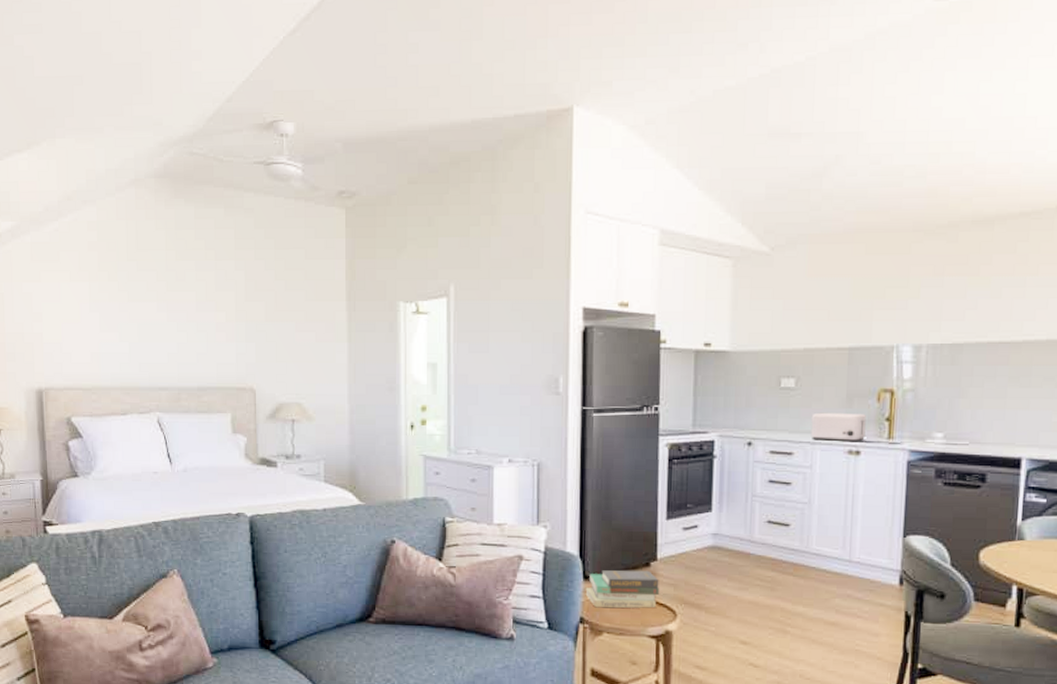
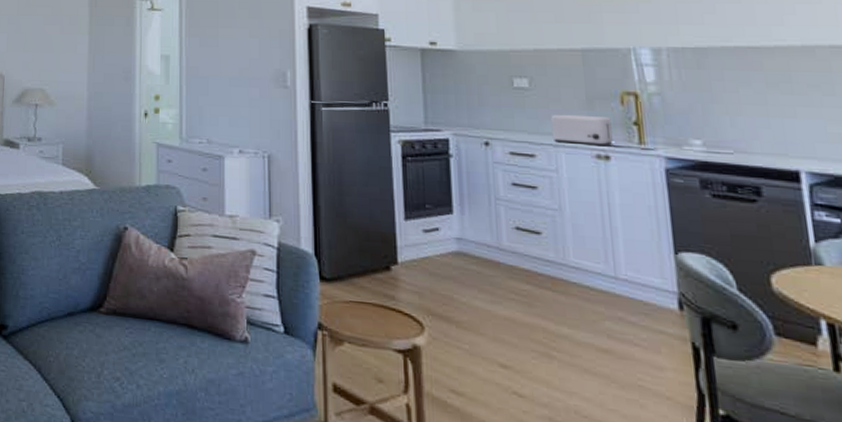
books: present [585,570,659,608] -> none [322,271,402,318]

